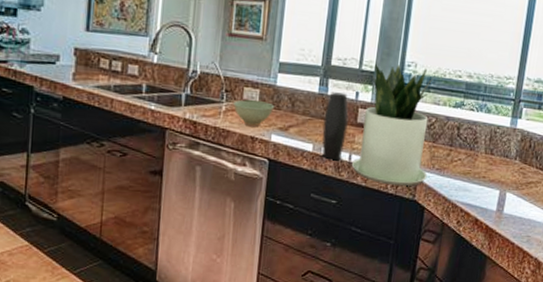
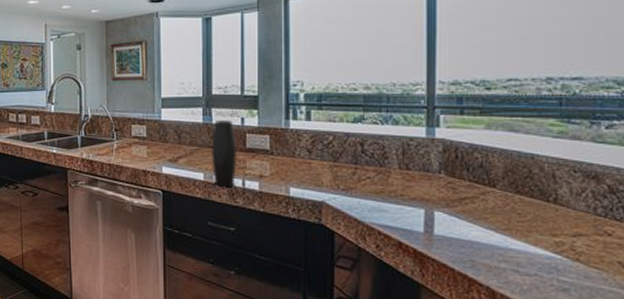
bowl: present [233,100,275,126] -> none [124,136,162,160]
planter: present [351,63,434,187] -> none [245,85,332,210]

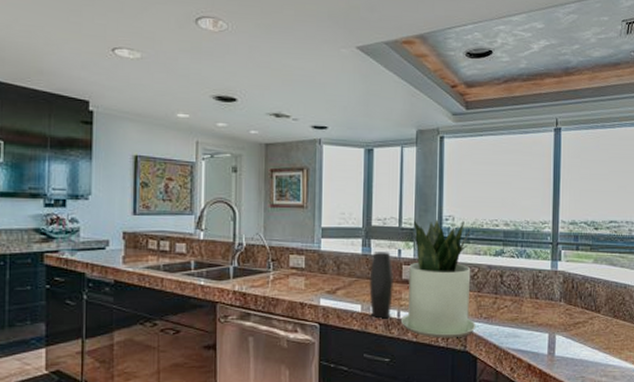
planter: none [245,85,332,210] -> present [400,219,476,339]

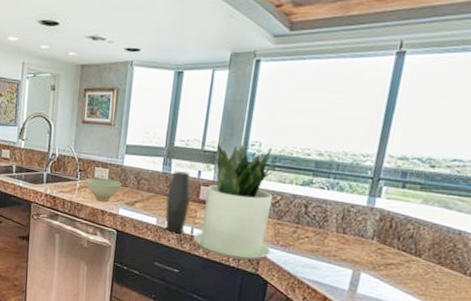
bowl: none [280,267,321,292] -> present [86,178,122,201]

